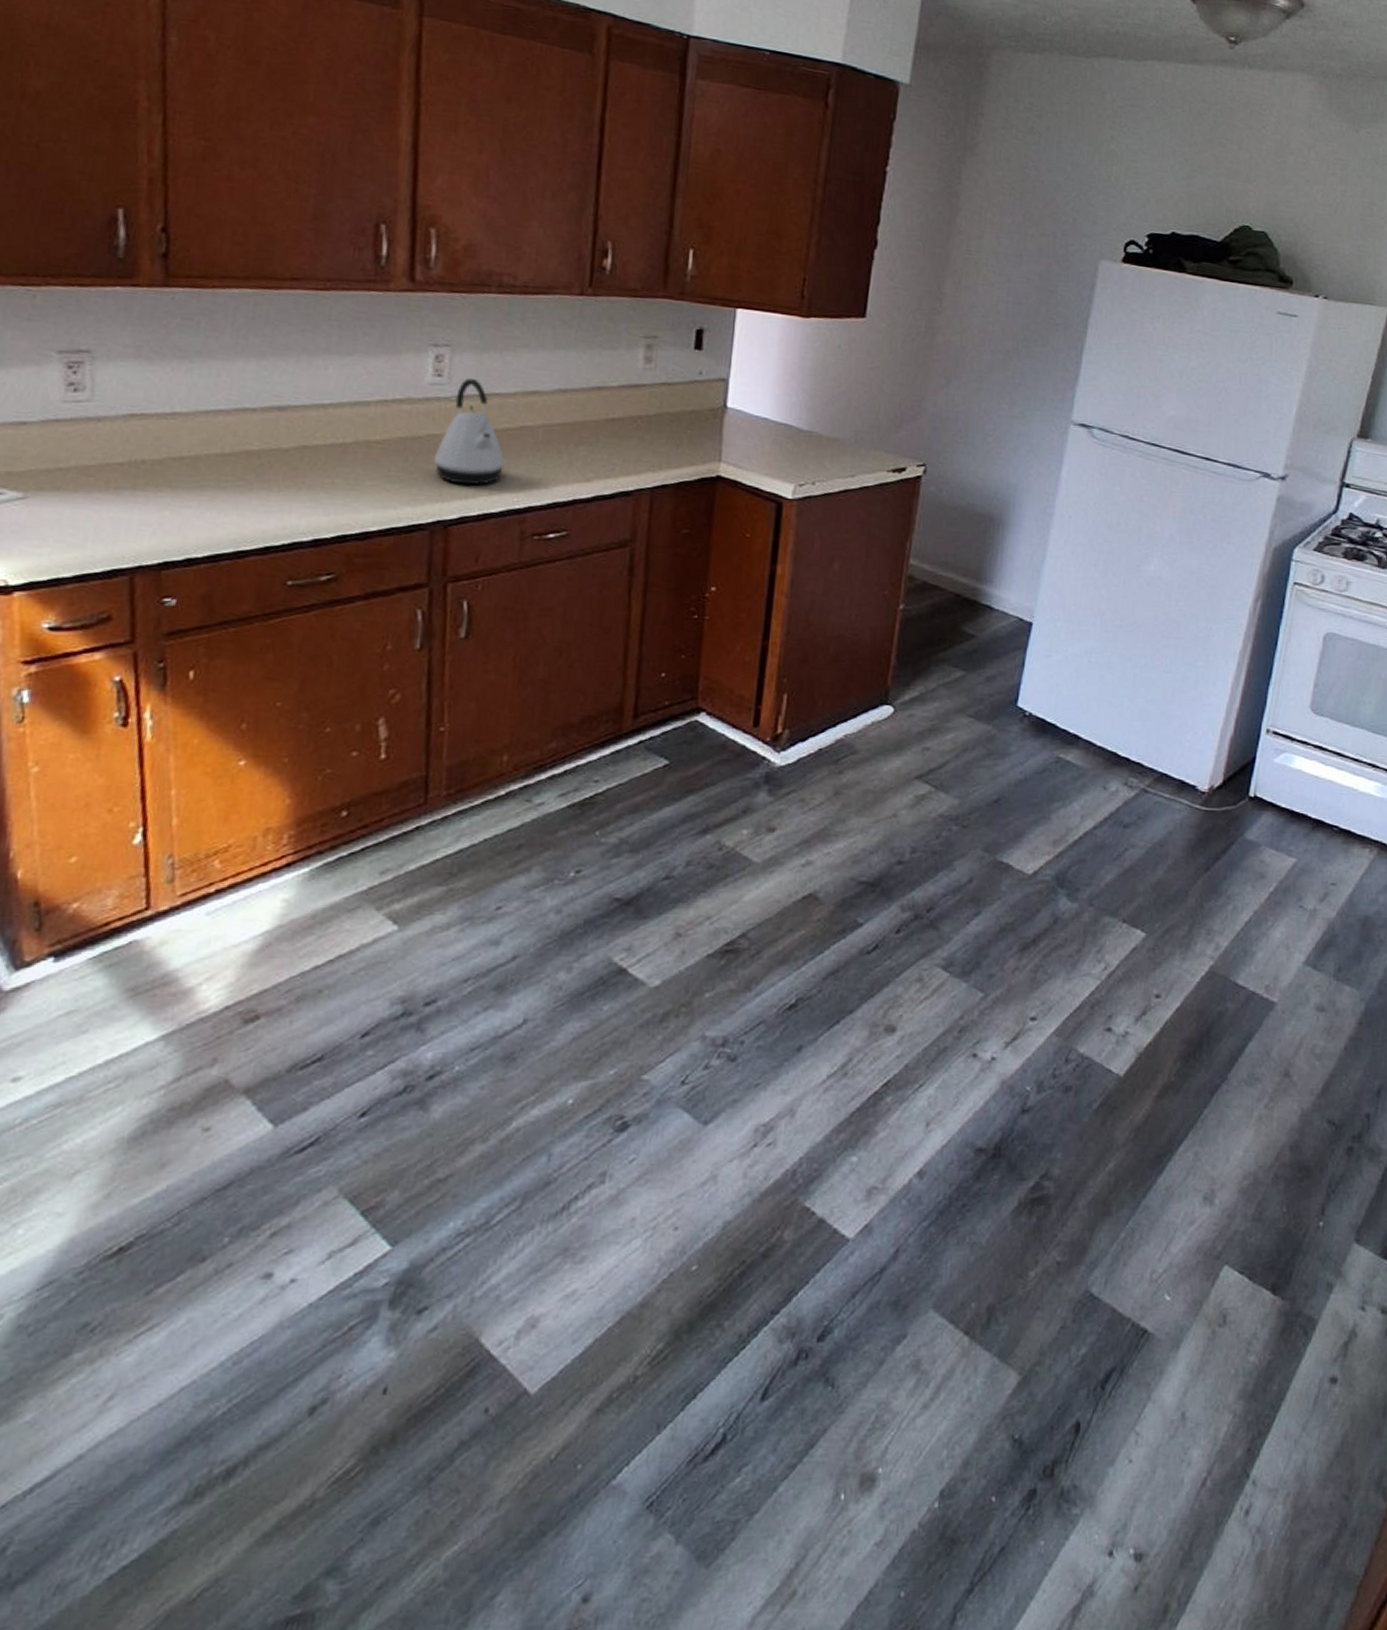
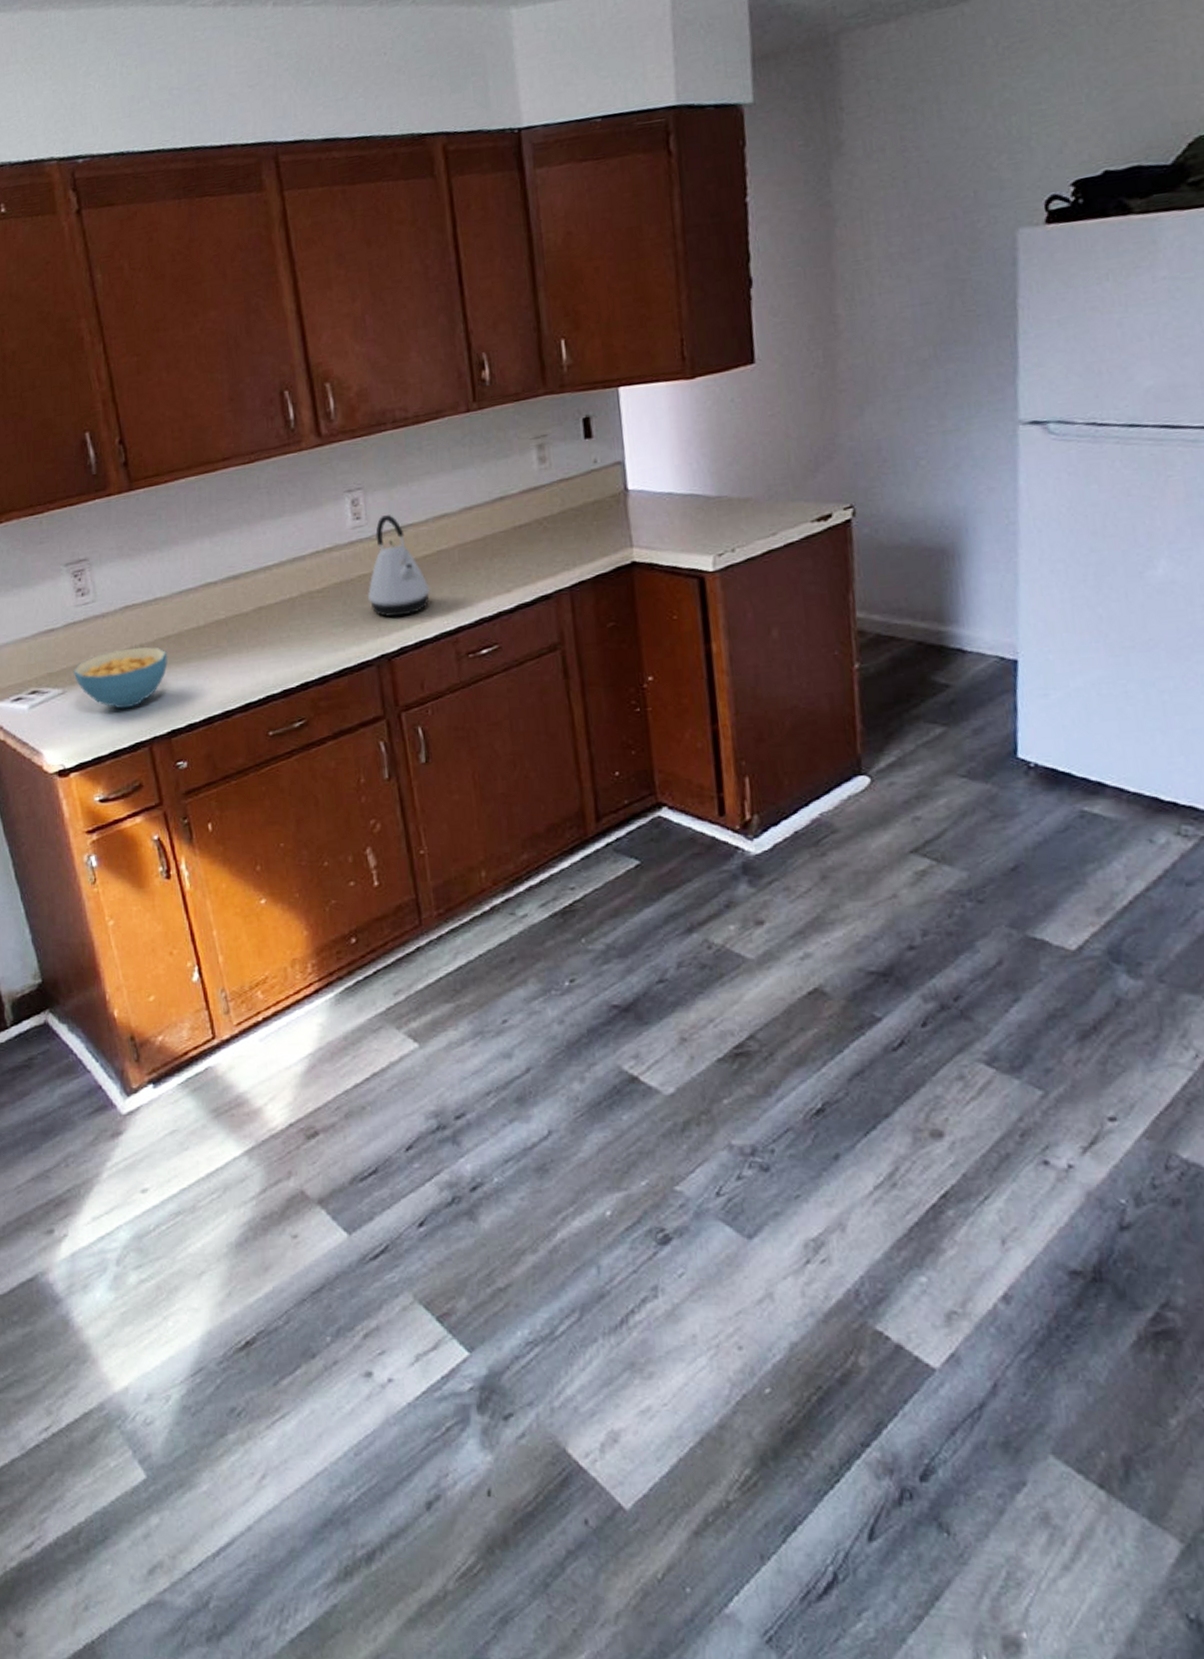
cereal bowl: none [43,461,177,530] -> present [74,646,168,709]

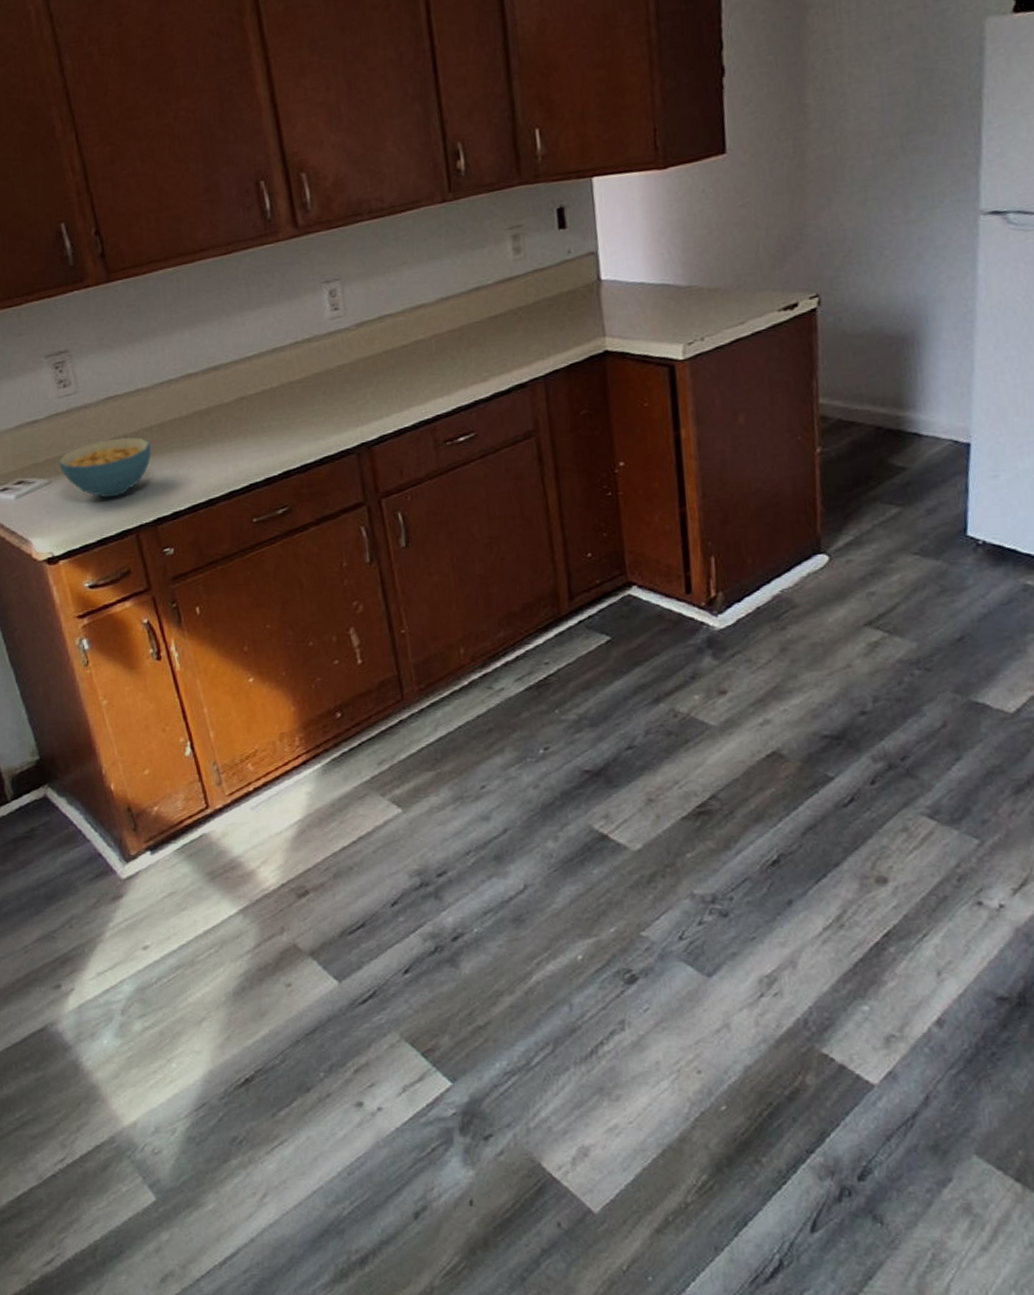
kettle: present [368,515,430,617] -> none [347,305,408,406]

